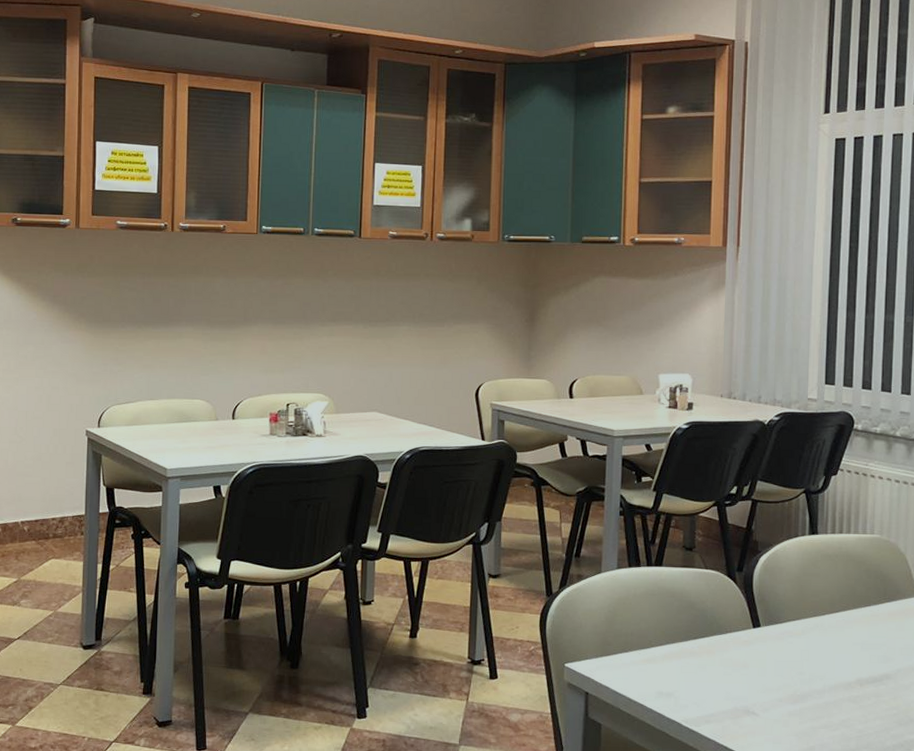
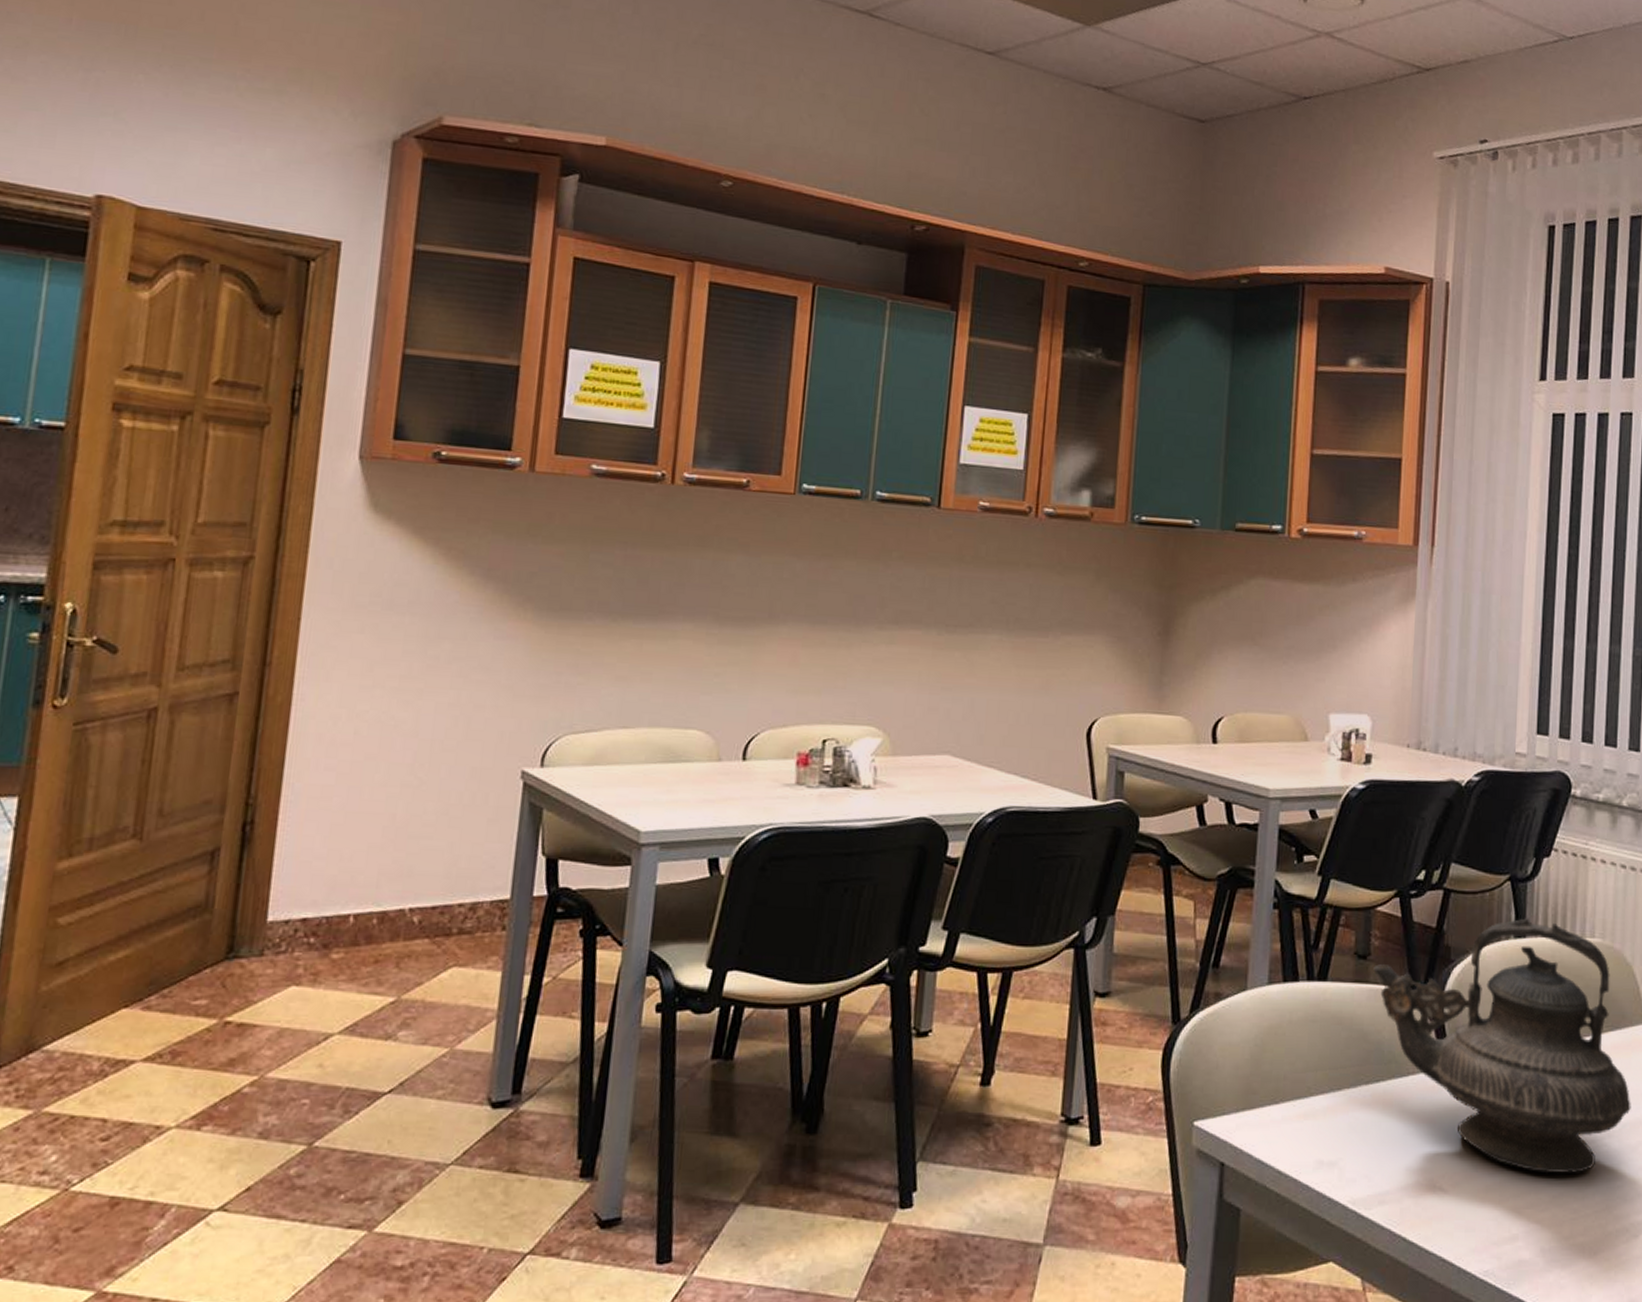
teapot: none [698,520,905,704] -> present [1373,918,1631,1174]

